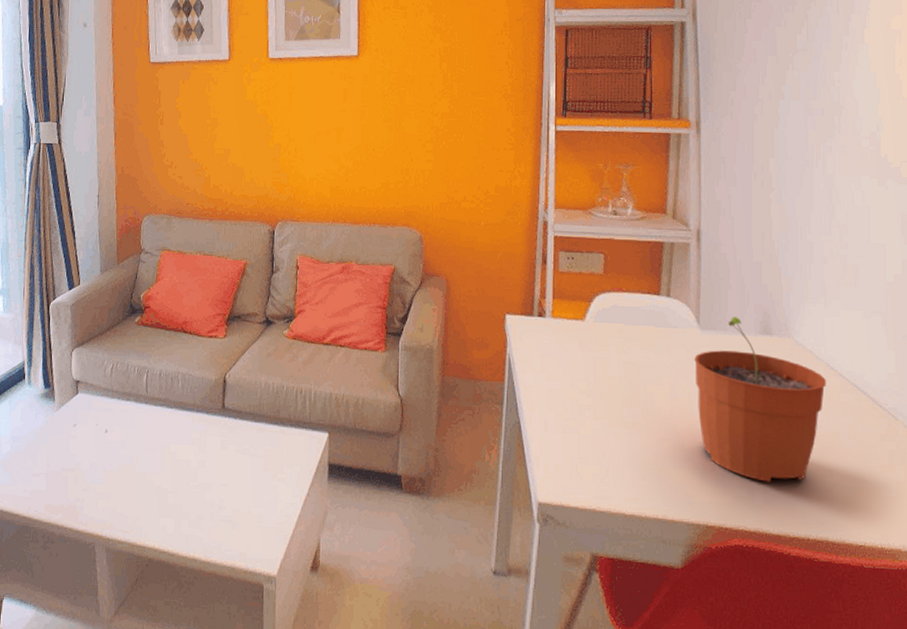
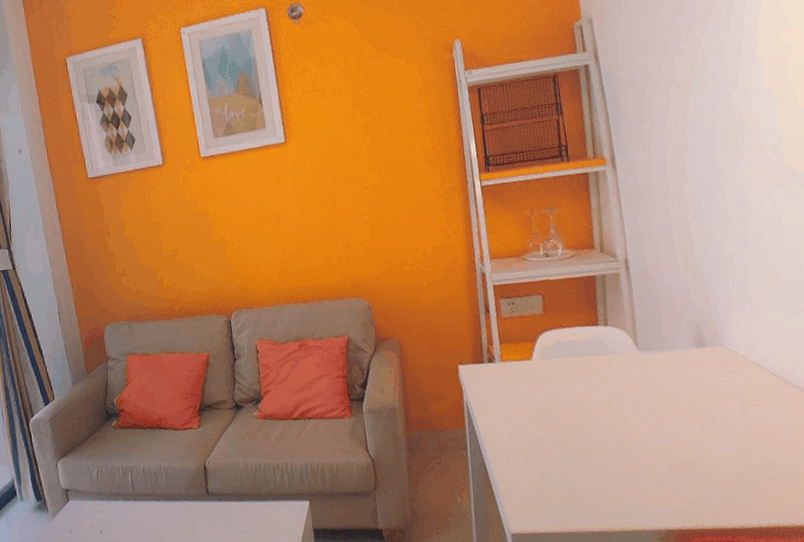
plant pot: present [694,317,826,482] -> none [637,335,761,482]

